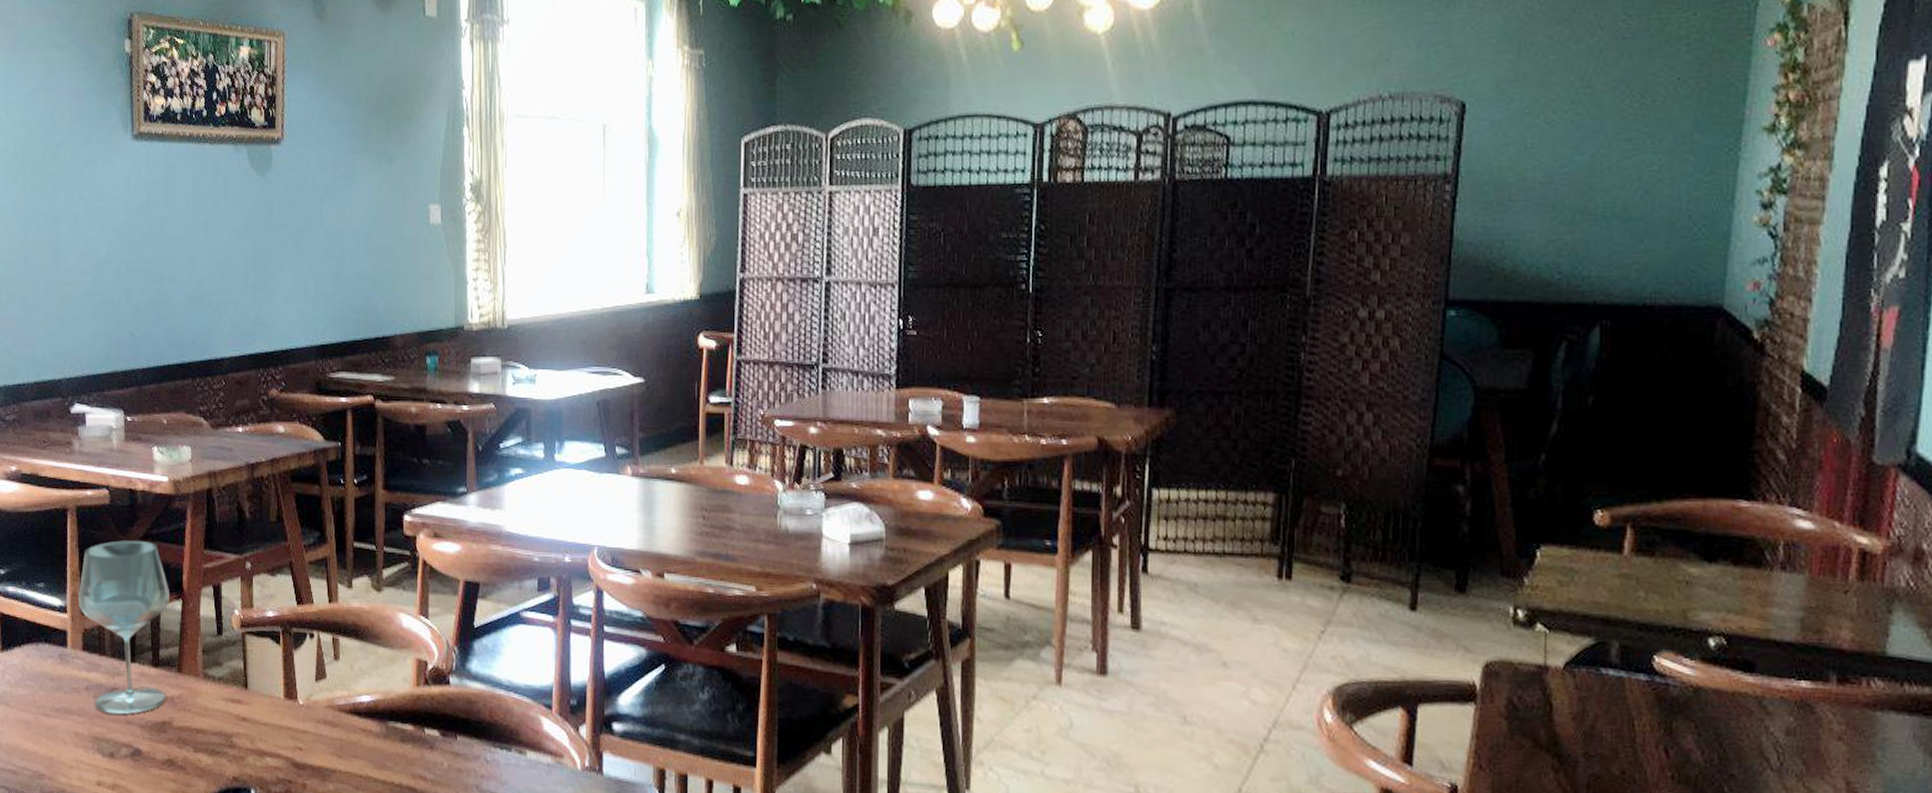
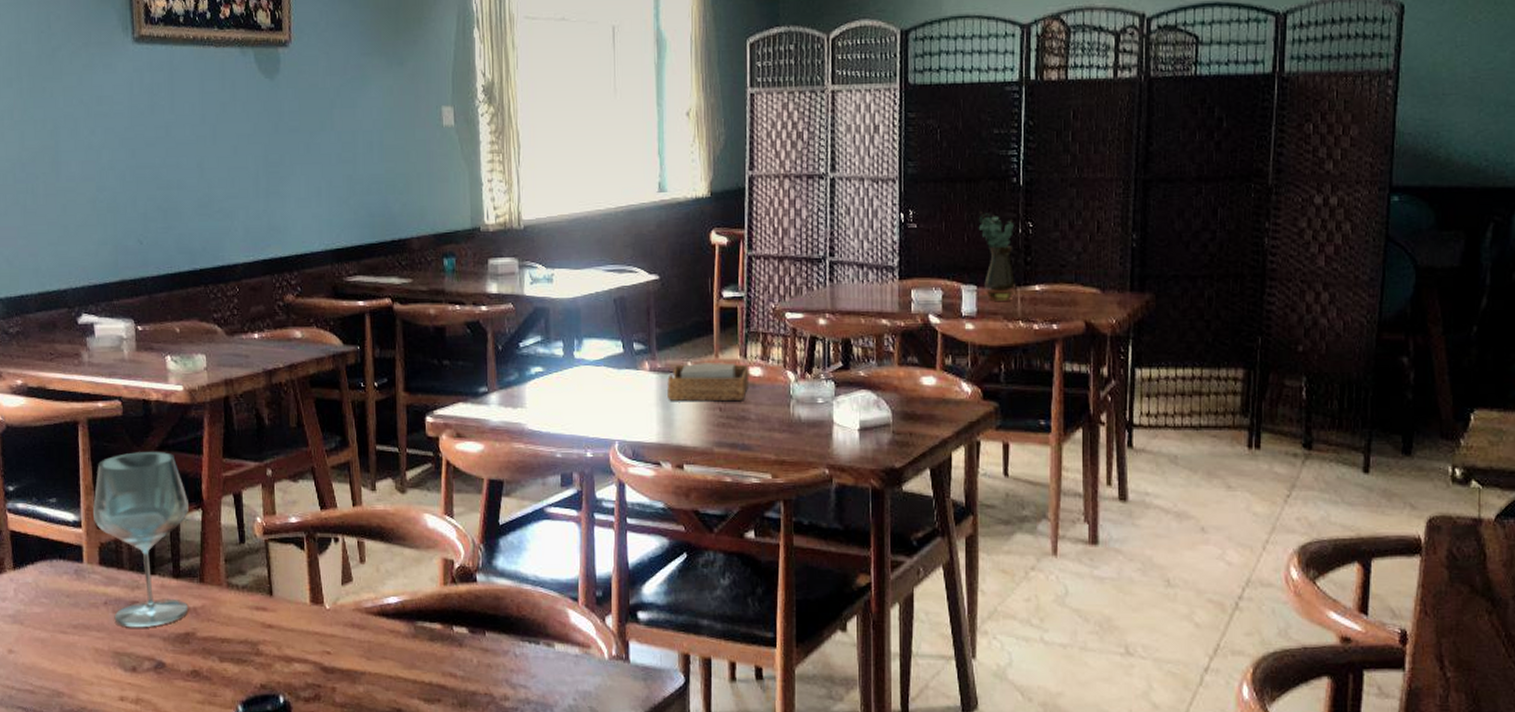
napkin holder: none [649,469,735,510] -> present [667,363,749,402]
vase: none [983,318,1022,413] -> present [978,210,1015,301]

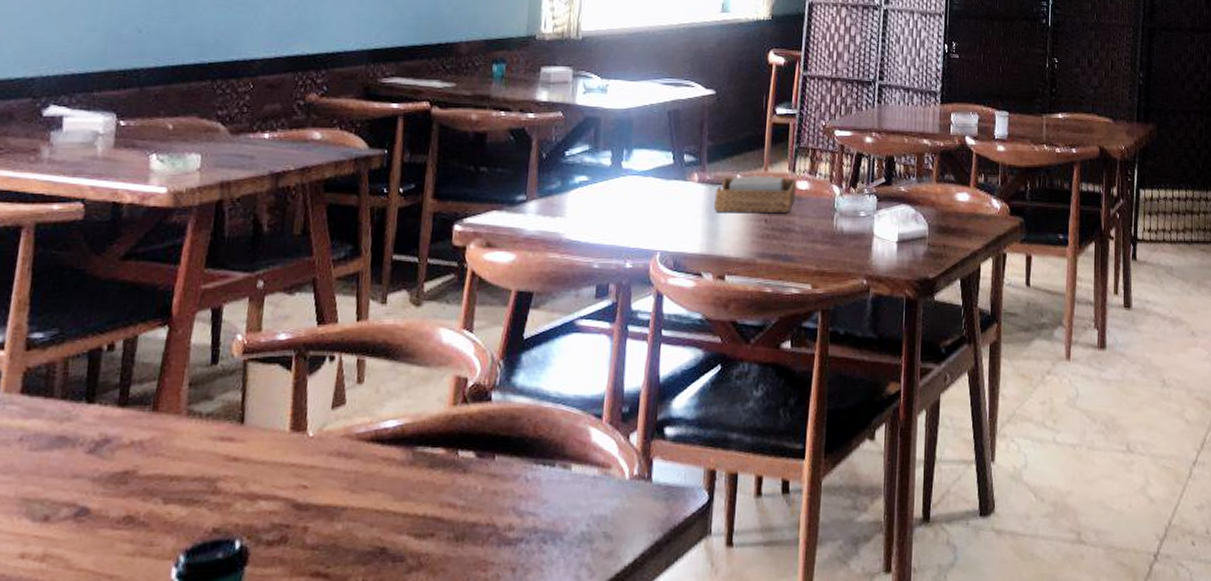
wine glass: present [92,451,190,628] -> none [21,260,154,468]
vase: present [978,210,1015,301] -> none [1012,46,1042,126]

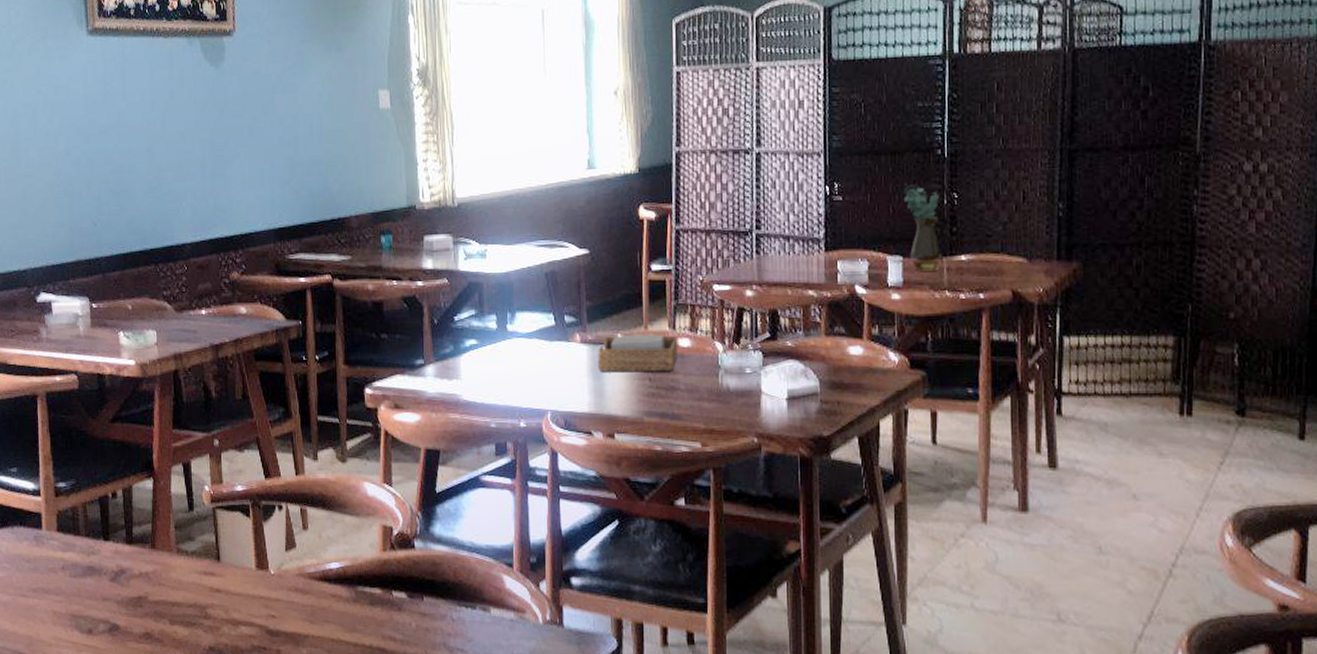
vase: none [1012,46,1042,126] -> present [903,182,941,271]

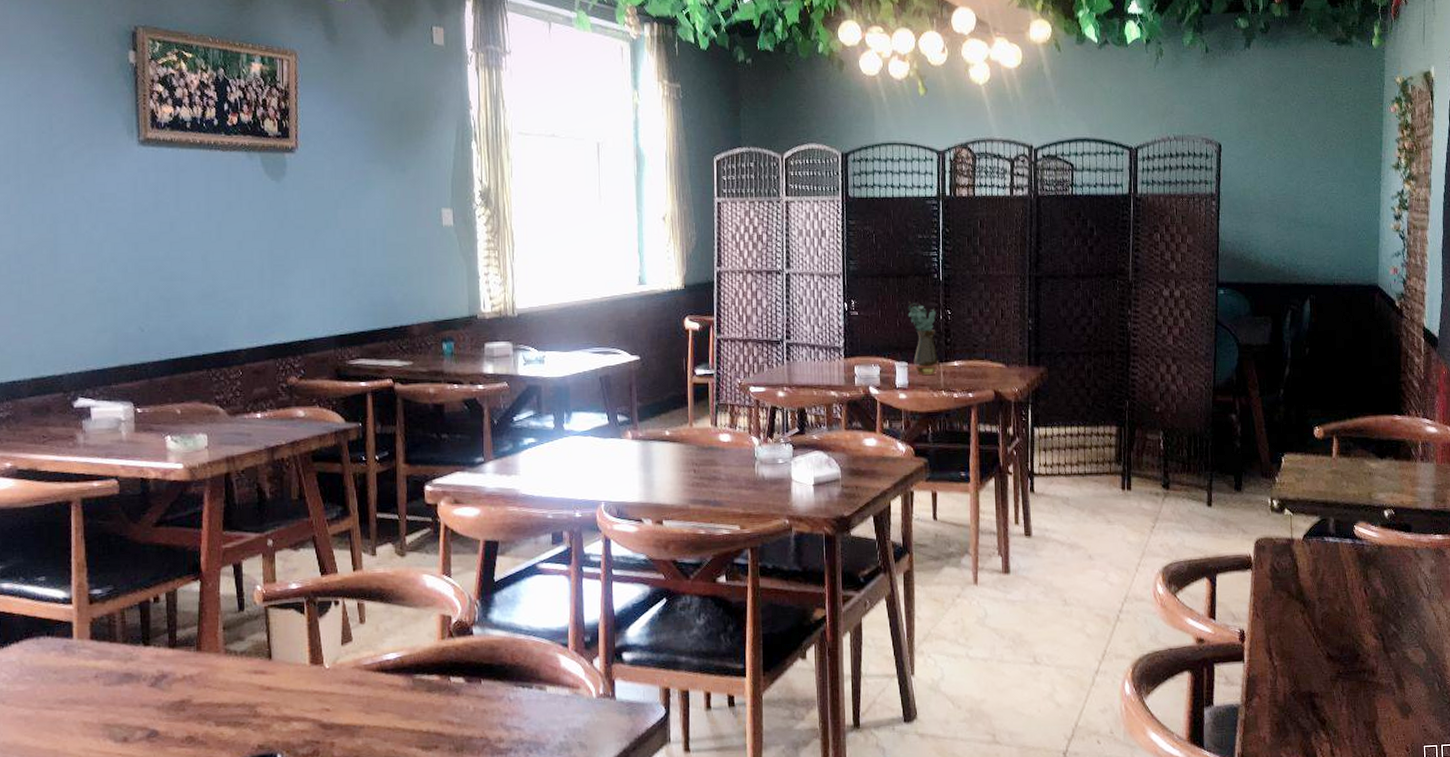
napkin holder: present [598,334,678,372] -> none [648,431,720,465]

